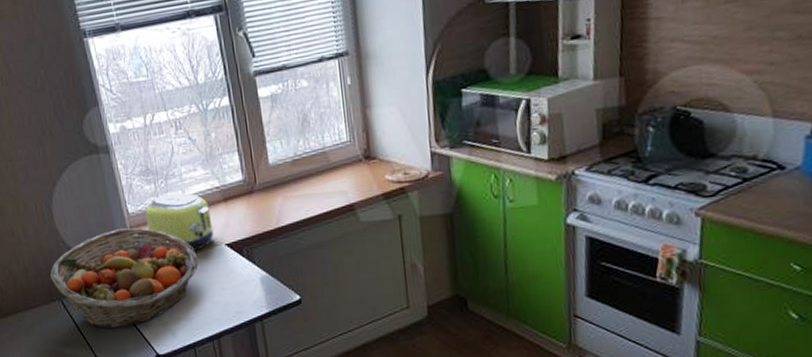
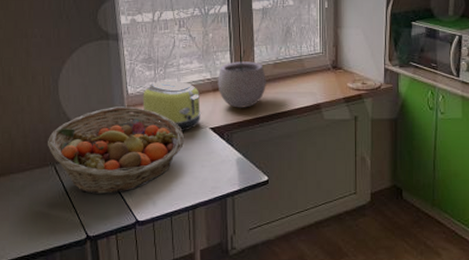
plant pot: none [227,147,286,218] -> present [217,49,266,108]

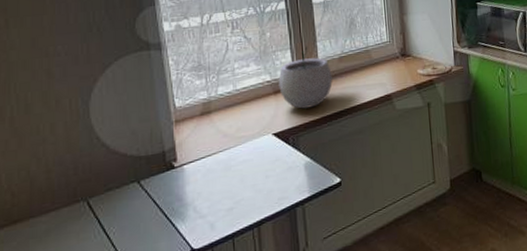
fruit basket: present [48,106,185,195] -> none [78,121,245,227]
toaster: present [142,80,202,133] -> none [193,86,263,143]

